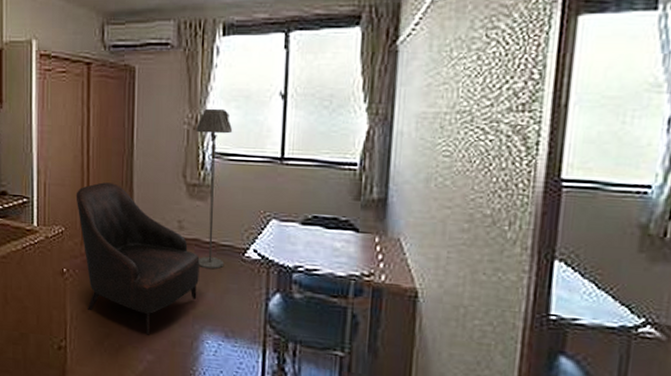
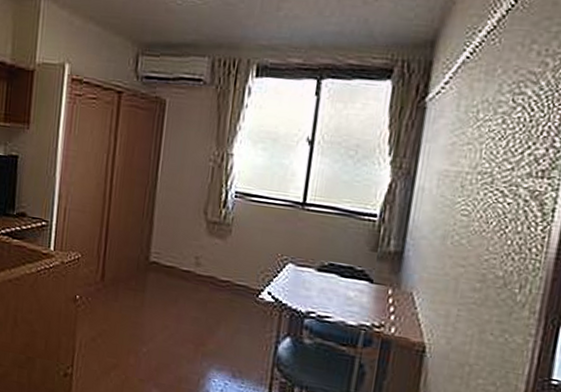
armchair: present [76,182,200,335] -> none [95,212,214,369]
floor lamp: present [196,108,233,270] -> none [211,147,258,309]

